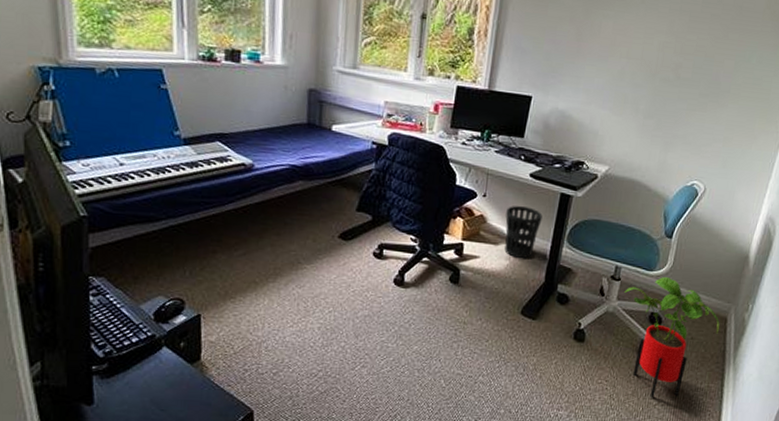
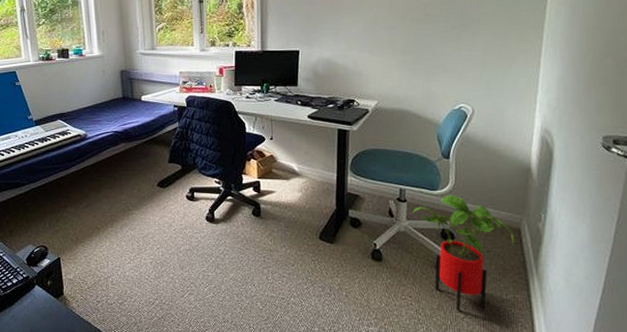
wastebasket: present [504,205,543,259] -> none [292,143,325,190]

